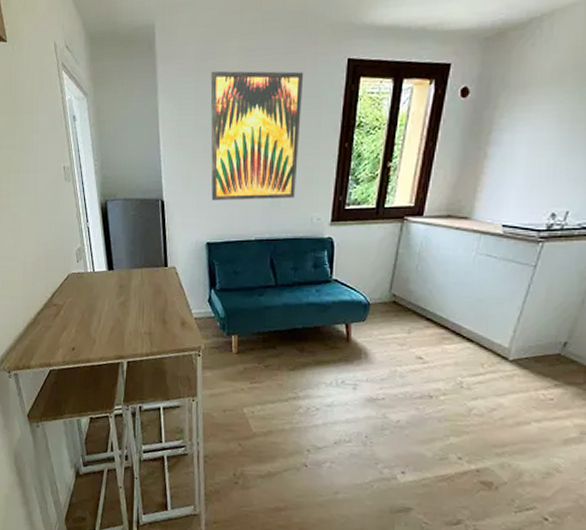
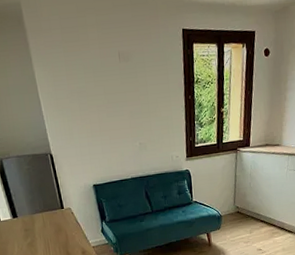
wall art: present [210,70,304,201] -> none [76,40,158,151]

